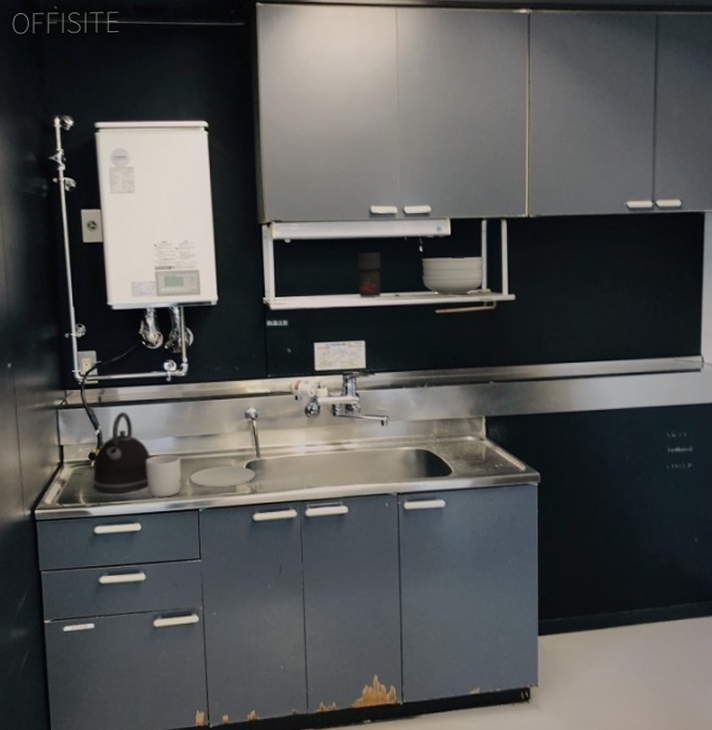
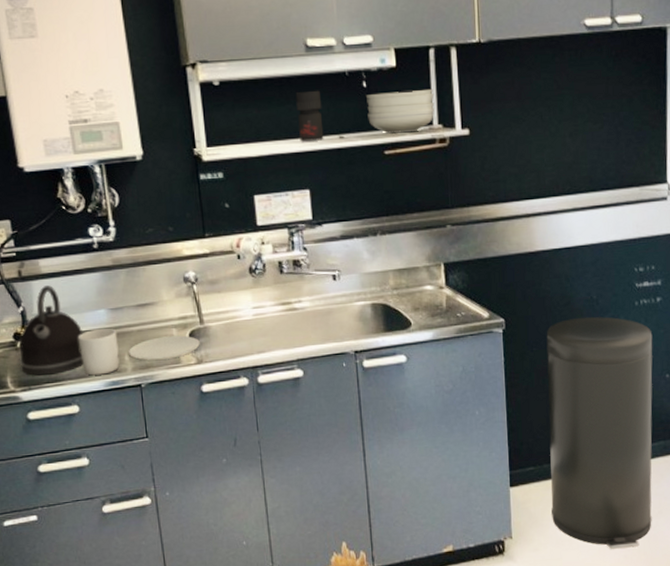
pedal bin: none [578,477,683,707] -> present [546,317,653,549]

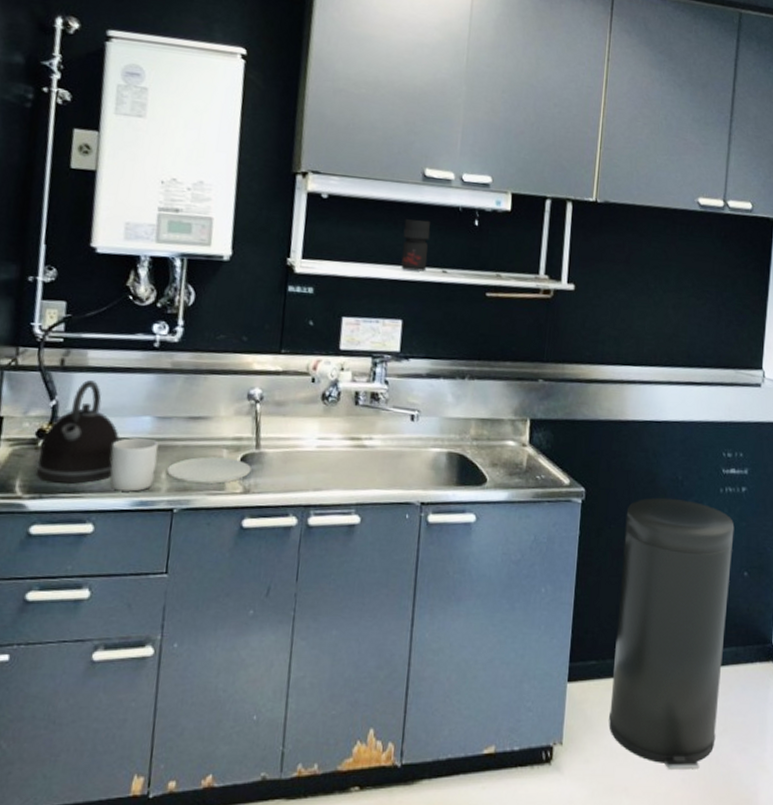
bowl: present [365,88,435,134] -> none [474,233,545,279]

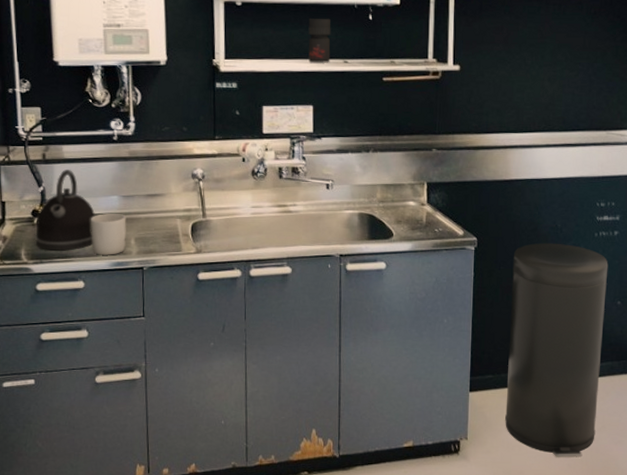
plate: present [167,456,251,484] -> none [135,225,201,246]

